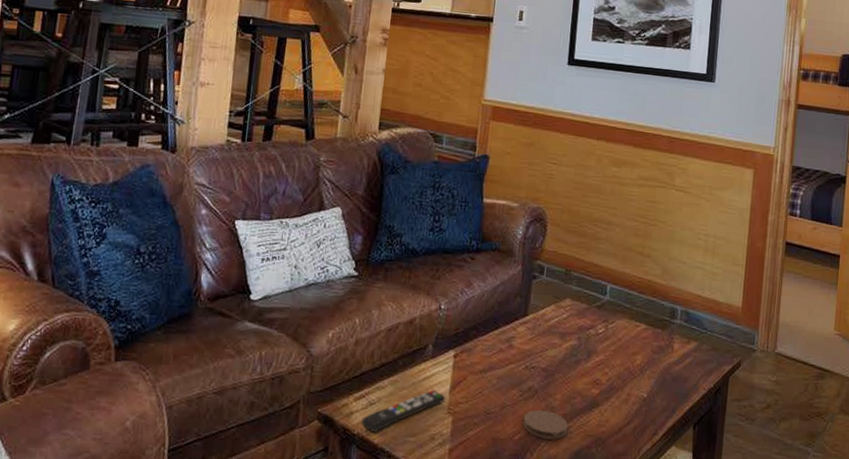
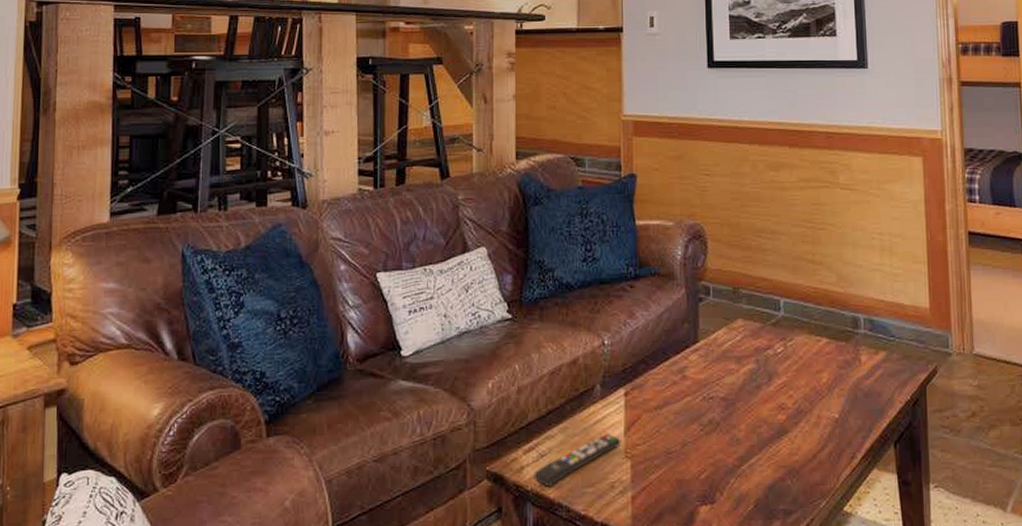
coaster: present [523,410,568,440] -> none [708,444,758,475]

